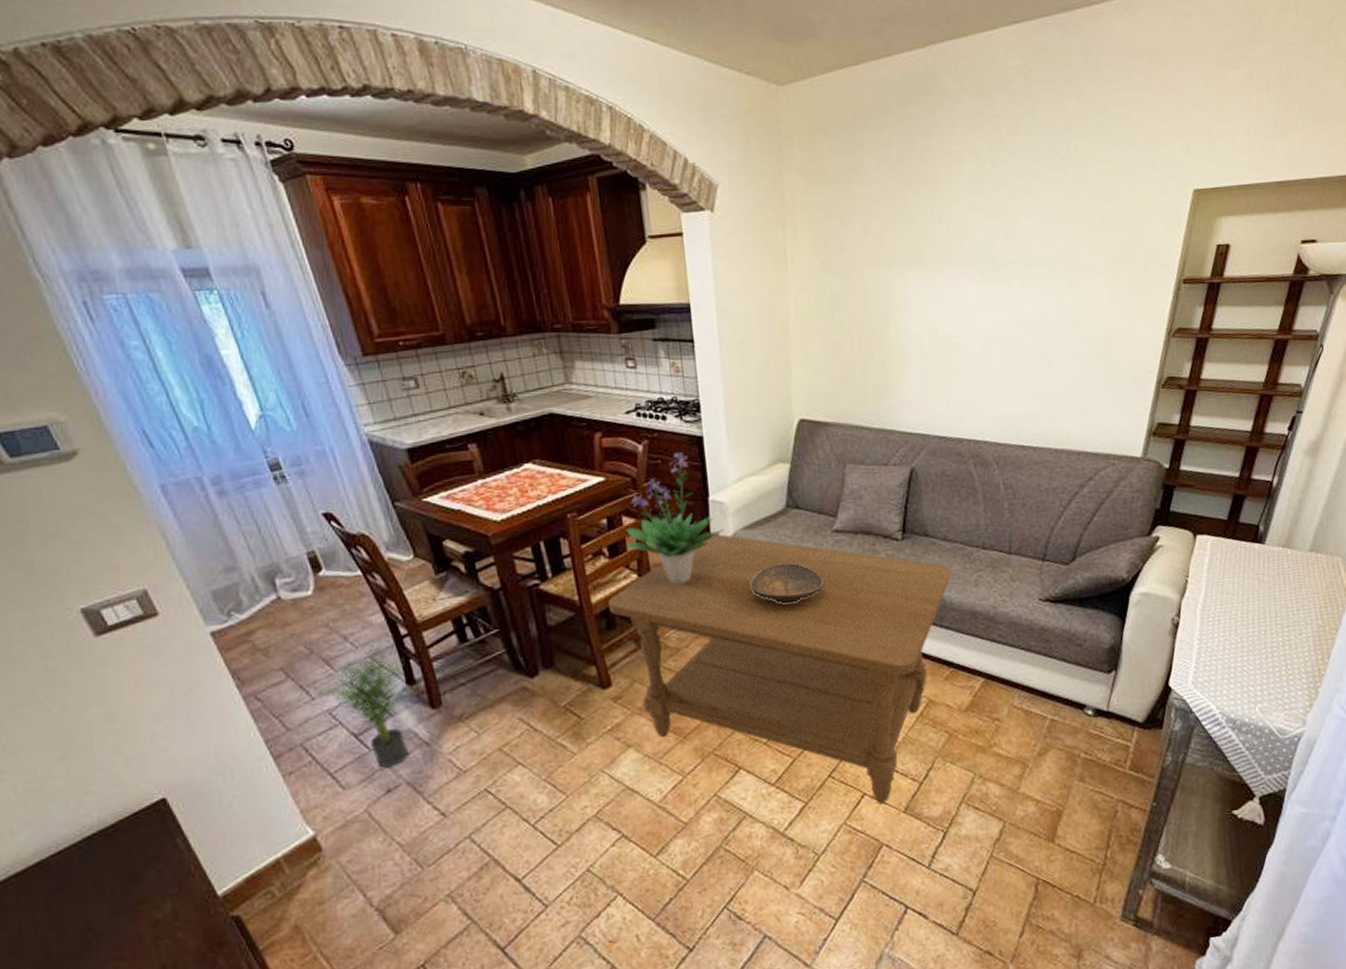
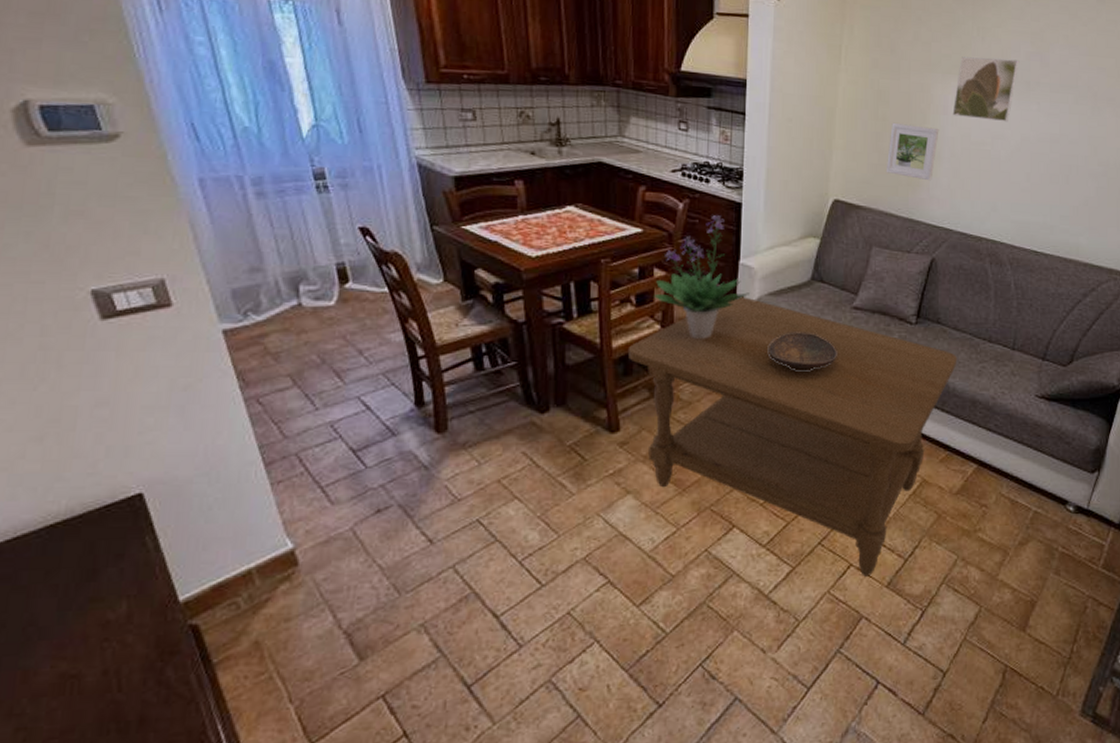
potted plant: present [320,641,416,768] -> none [325,359,424,487]
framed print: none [850,327,903,386] -> present [886,122,939,181]
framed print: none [914,239,983,311] -> present [952,56,1020,122]

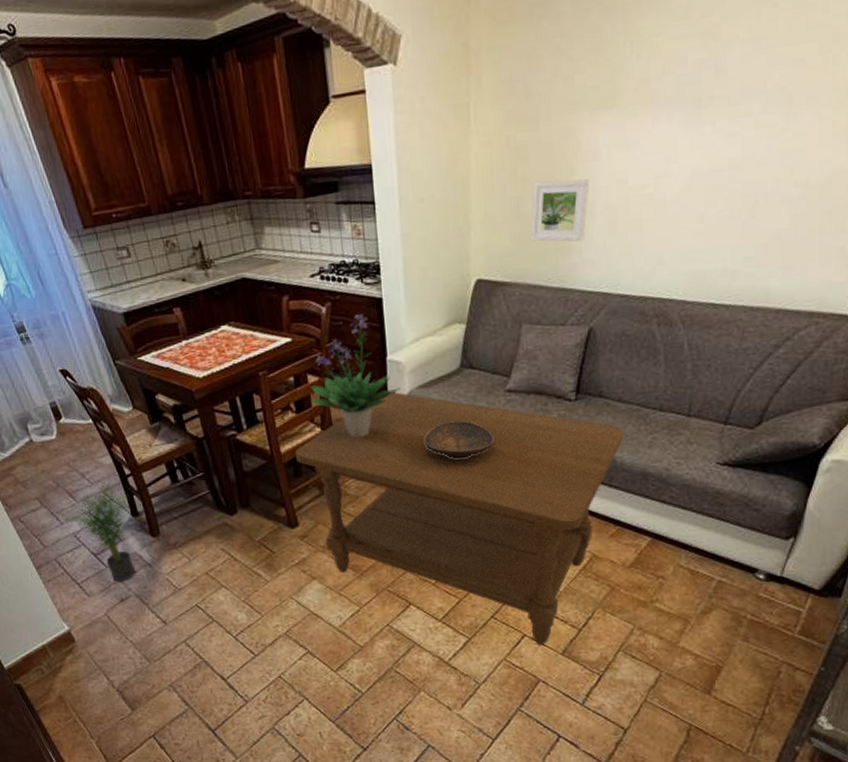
potted plant: none [325,359,424,487] -> present [66,479,139,582]
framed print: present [952,56,1020,122] -> none [604,73,687,160]

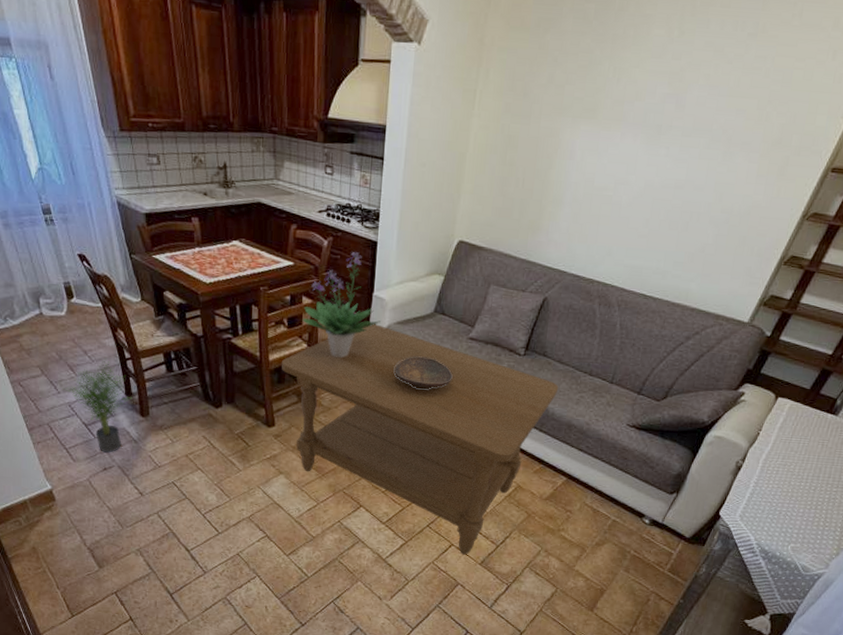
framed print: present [530,178,590,242] -> none [508,167,564,225]

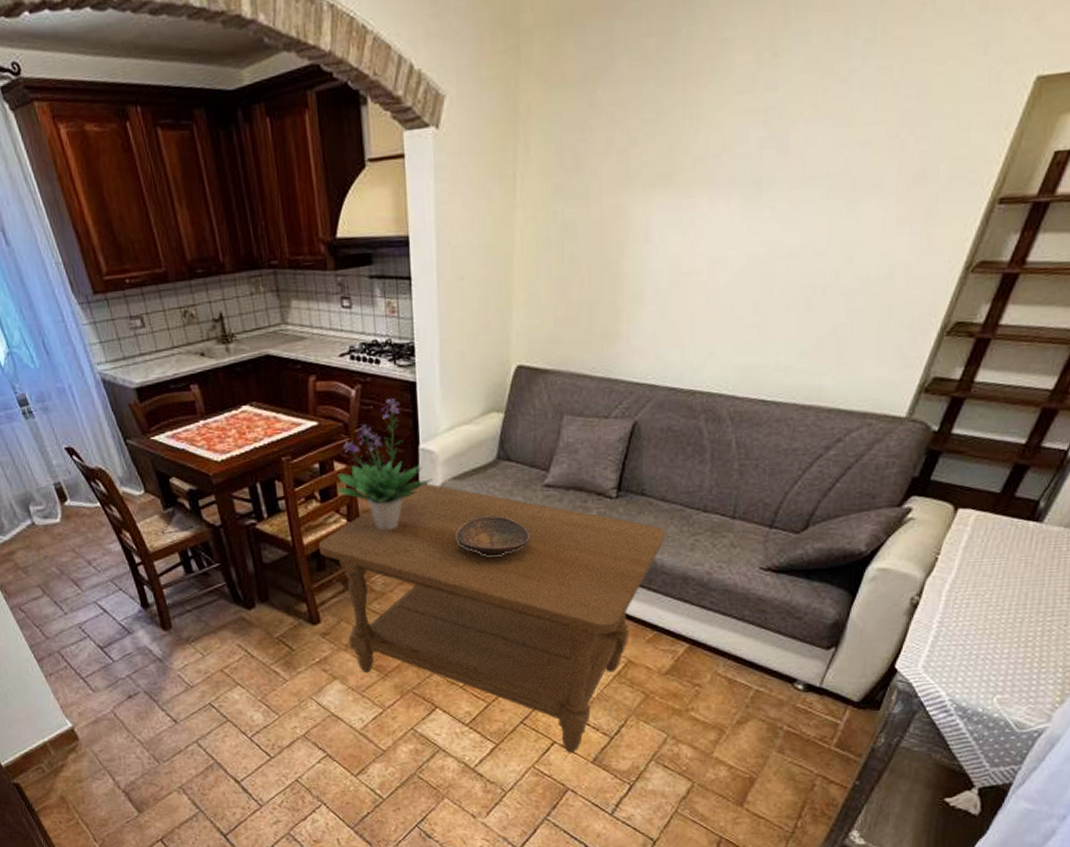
potted plant: present [64,359,132,453] -> none [71,567,150,677]

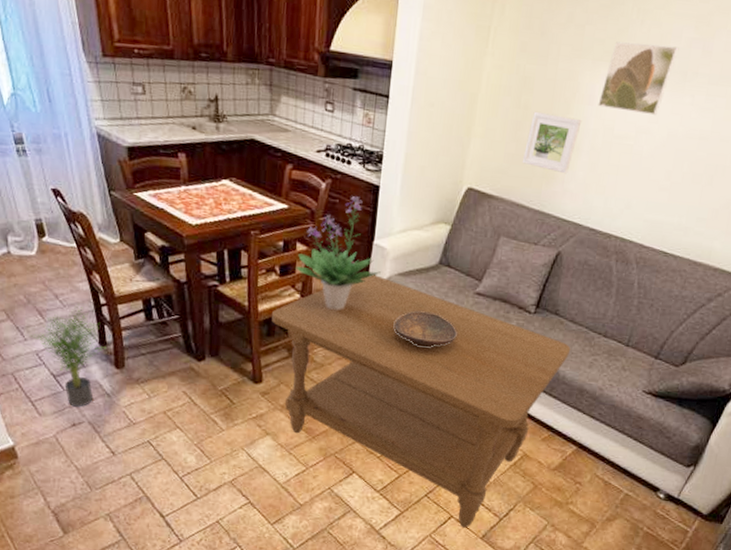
potted plant: none [71,567,150,677] -> present [31,304,106,407]
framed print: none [576,261,641,330] -> present [522,111,582,174]
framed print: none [657,151,747,242] -> present [597,41,679,116]

